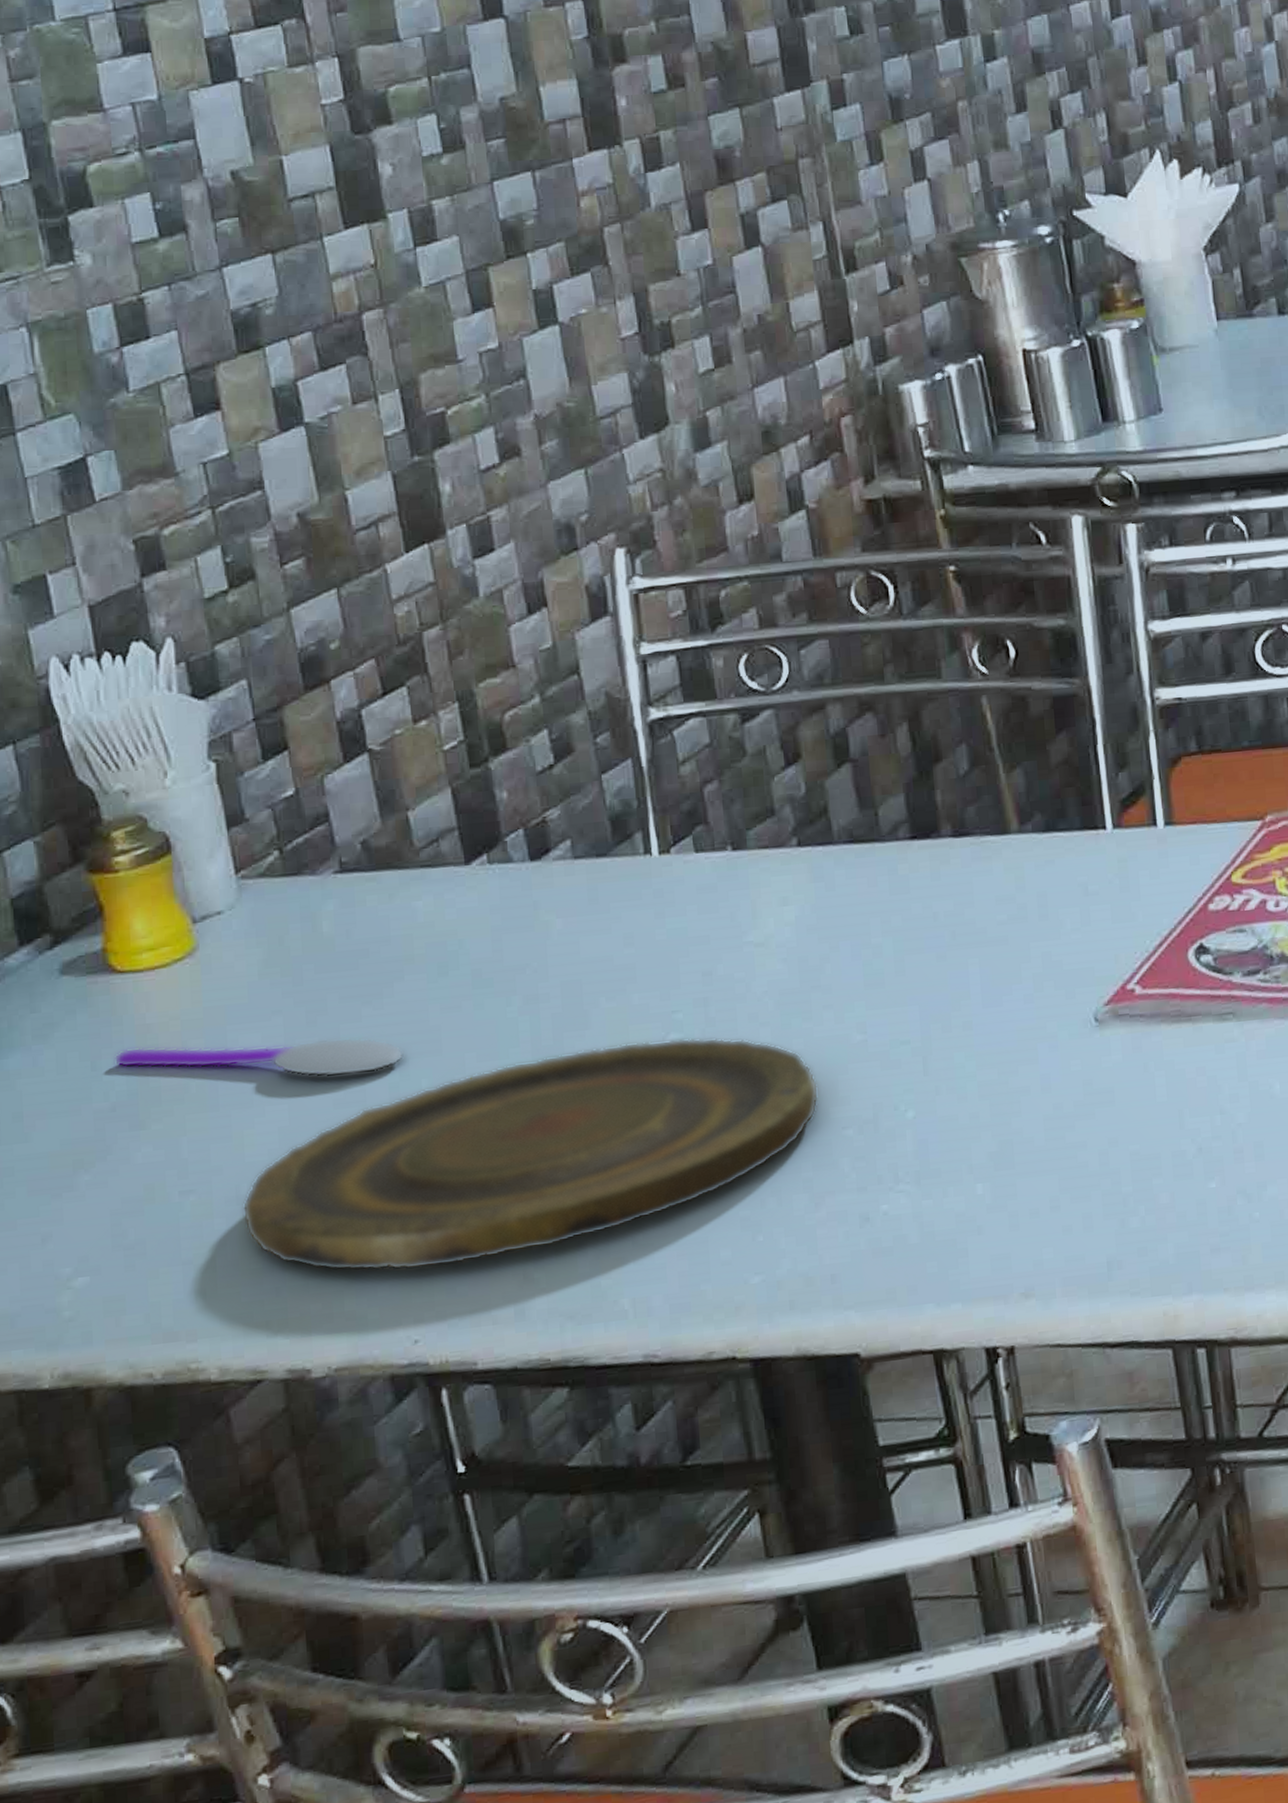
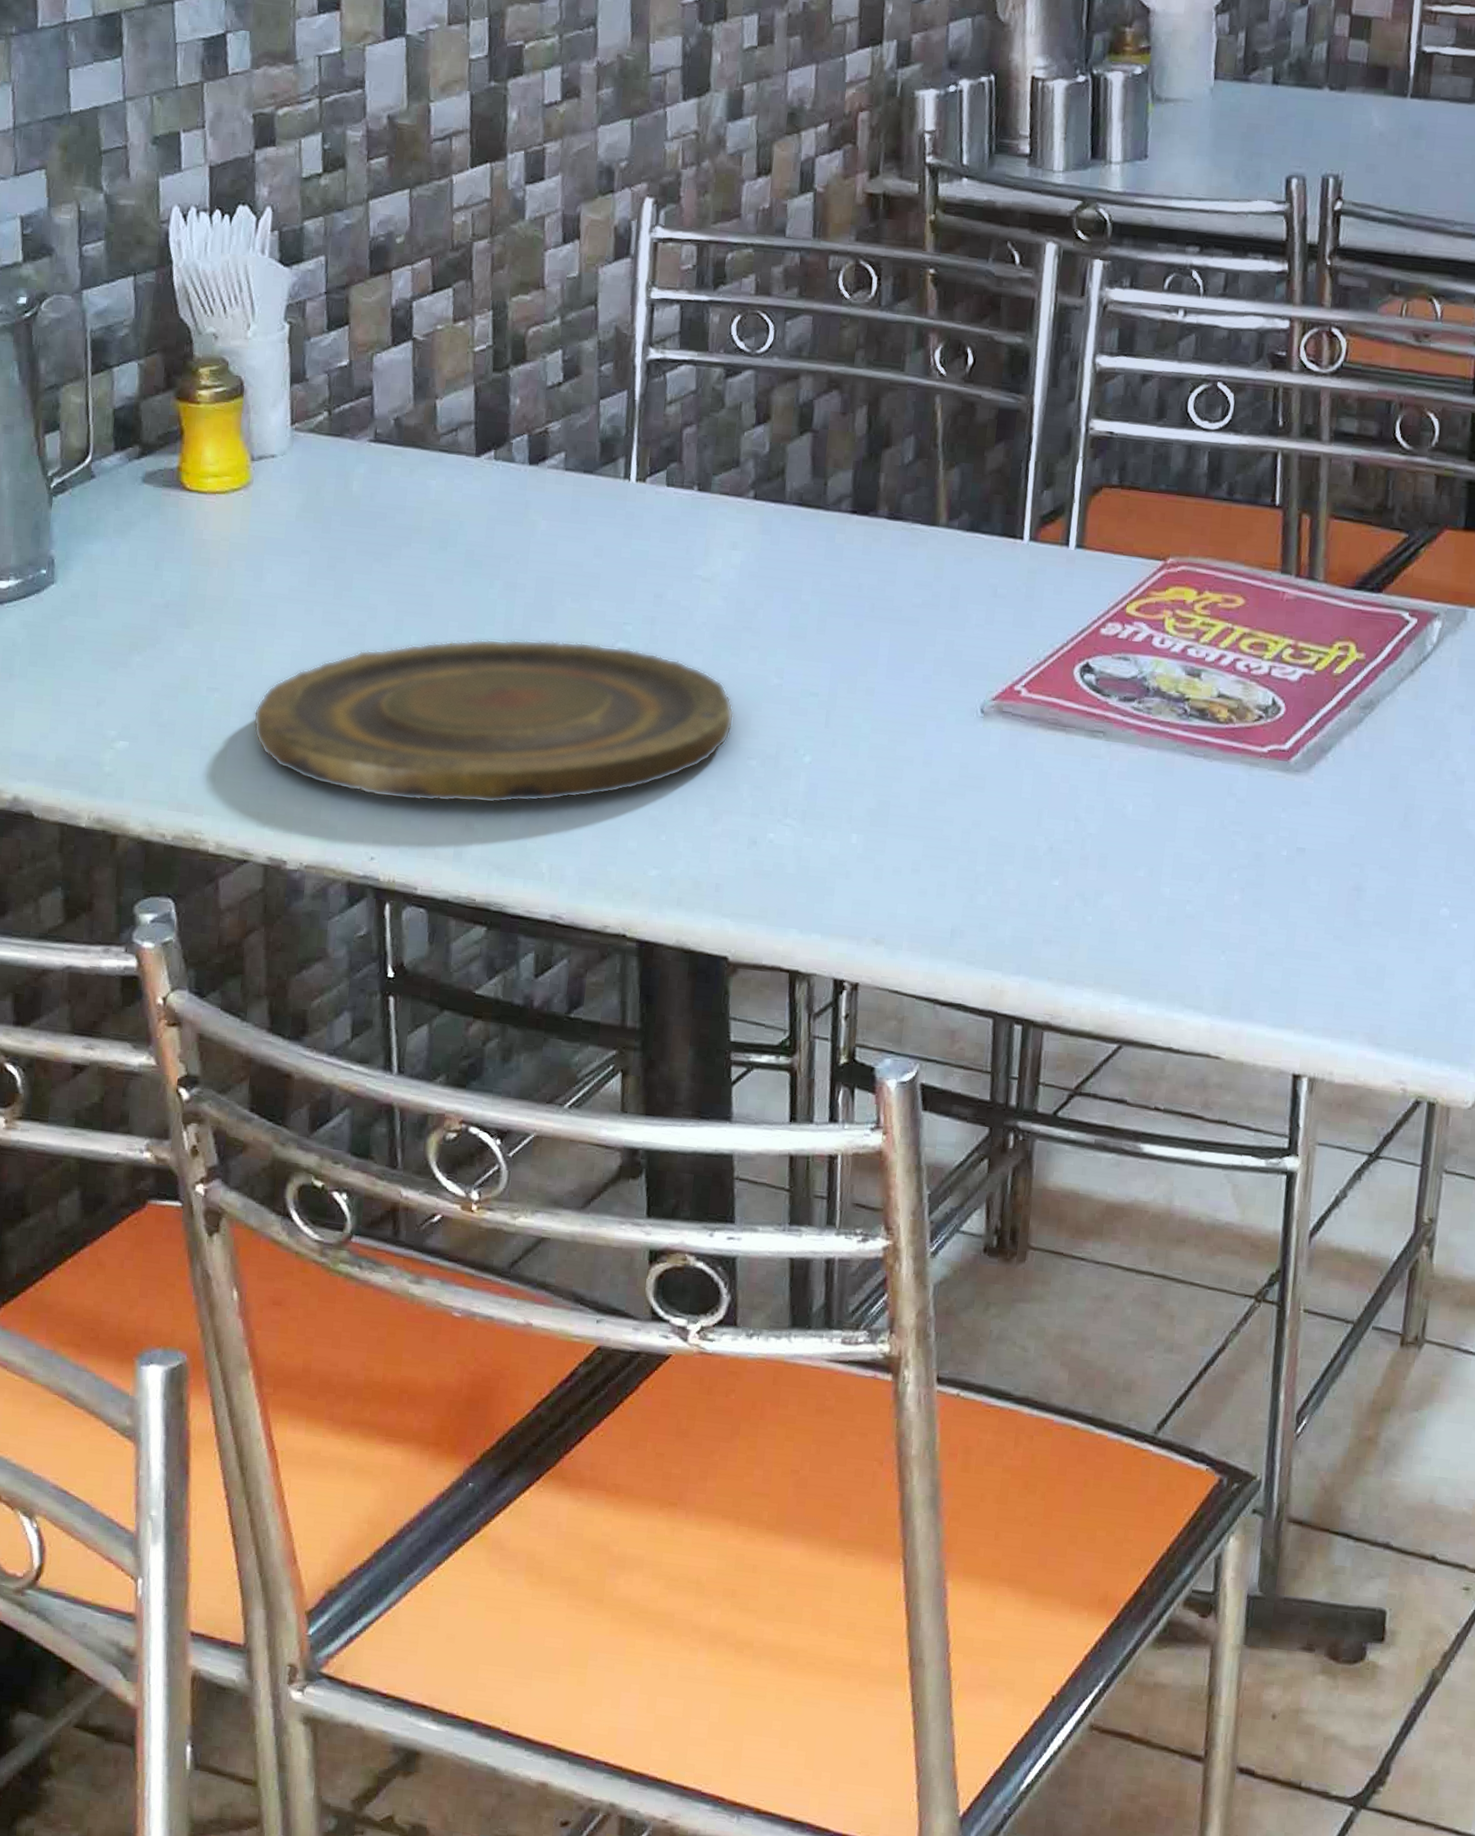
spoon: present [113,1037,405,1077] -> none [173,556,401,621]

